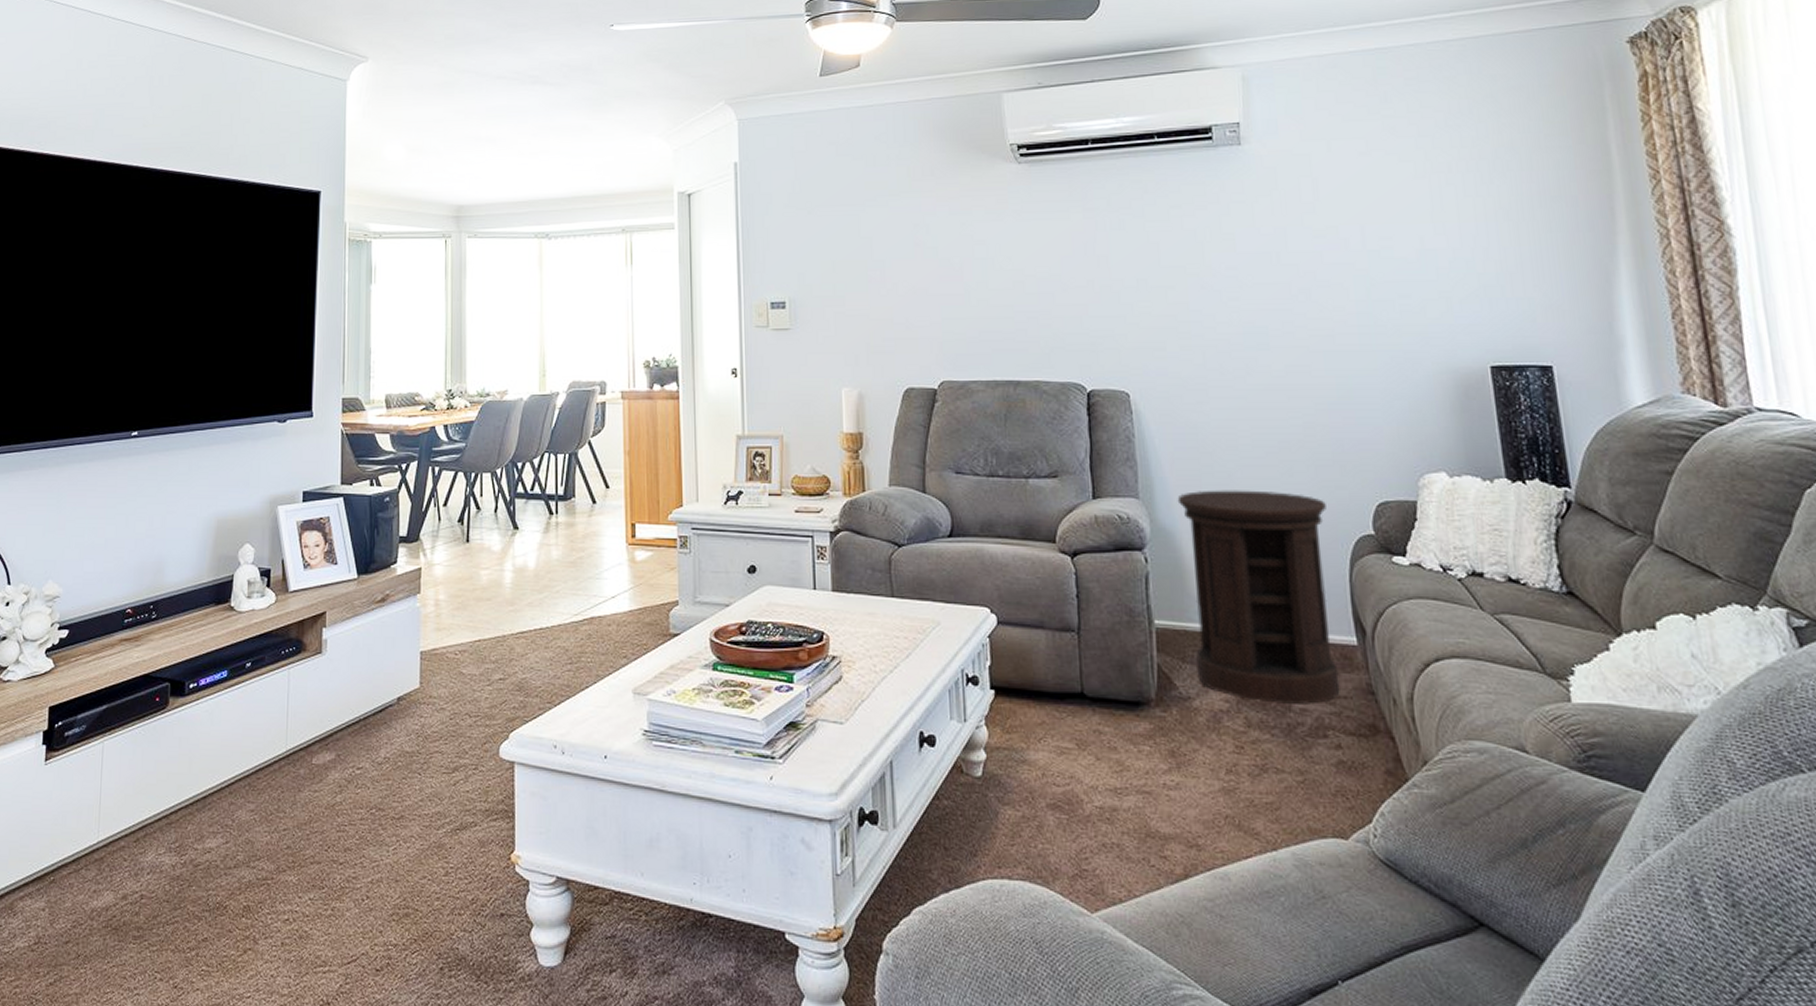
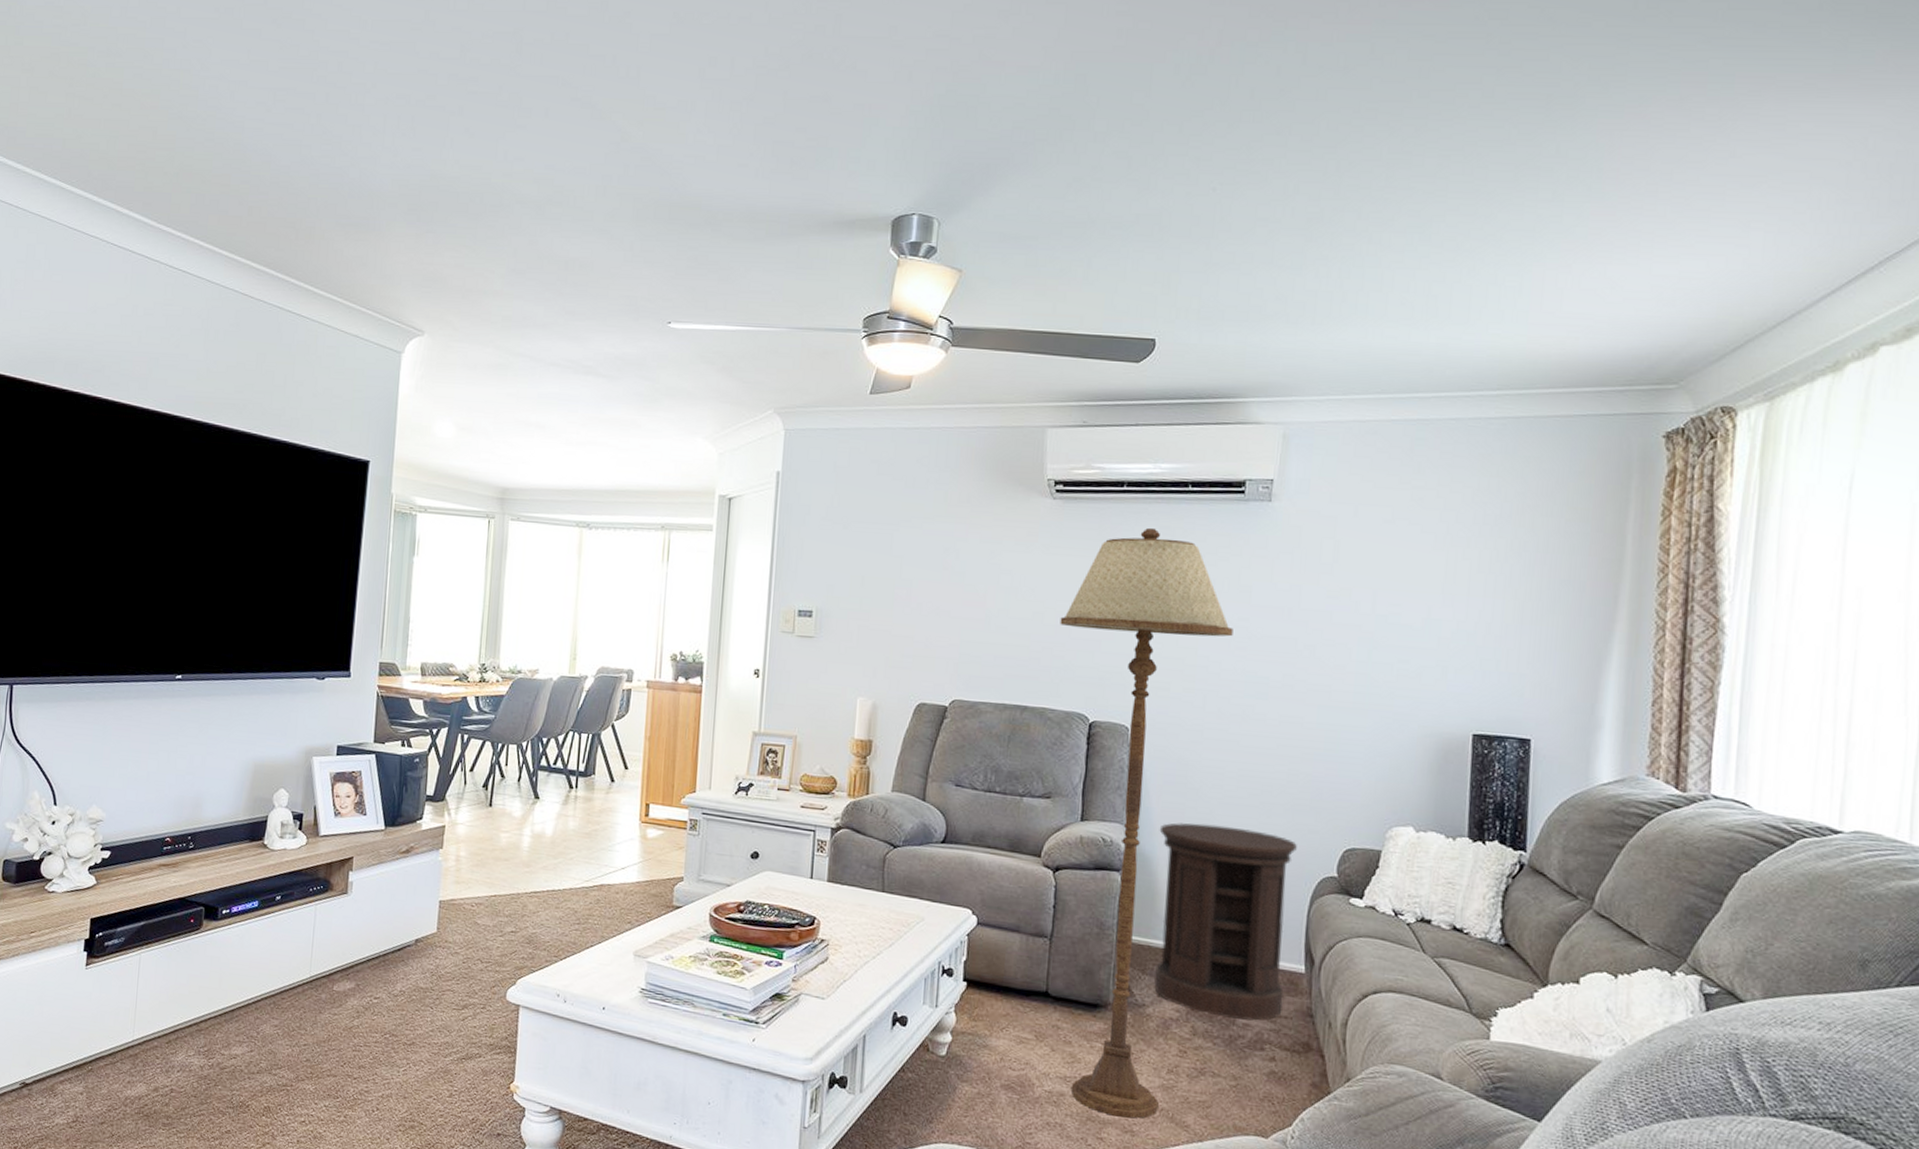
floor lamp: none [1042,183,1223,830] -> present [1060,527,1233,1119]

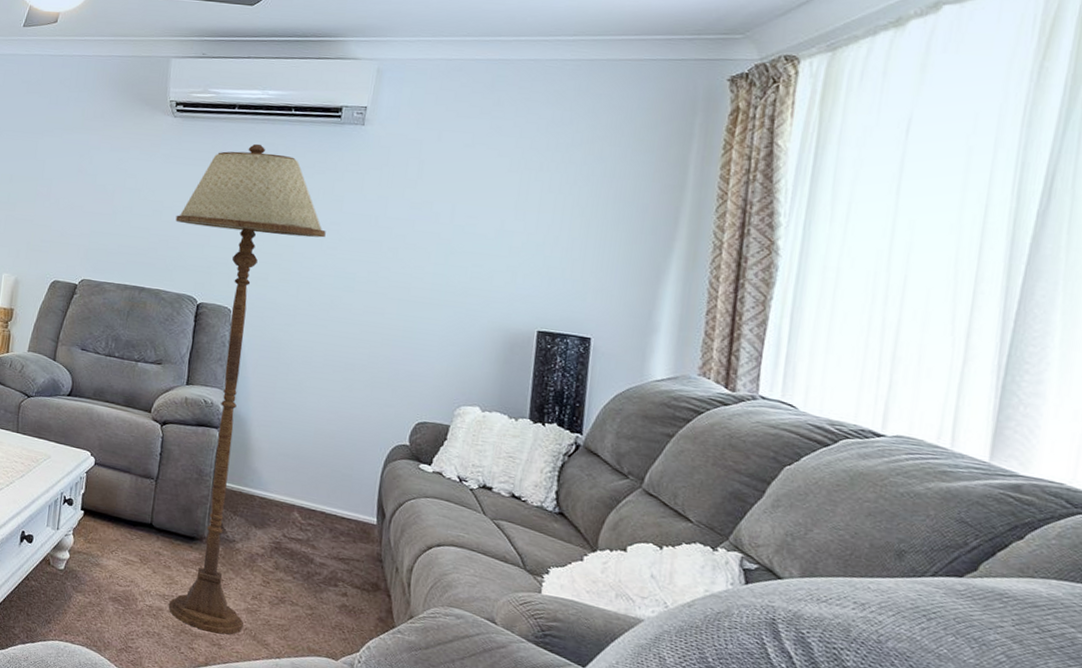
side table: present [1154,823,1297,1021] -> none [244,391,374,562]

